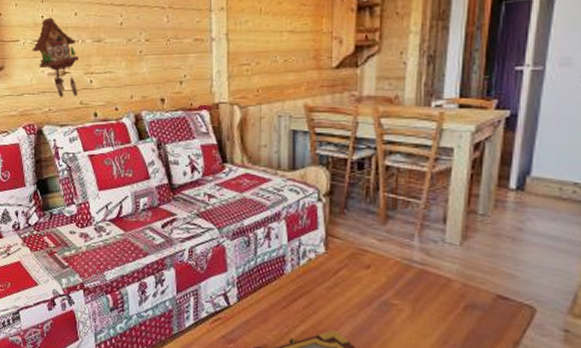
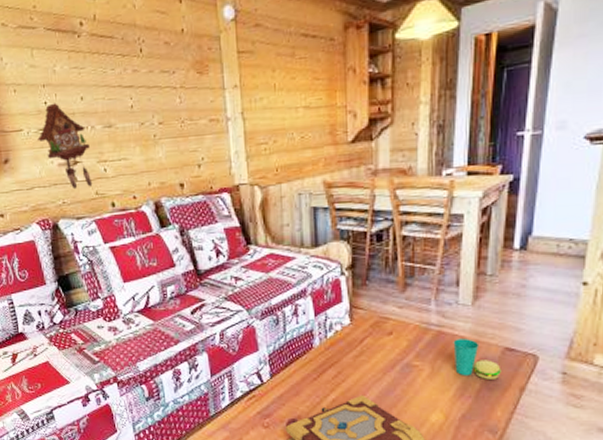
cup: none [437,280,492,329] -> present [453,339,501,379]

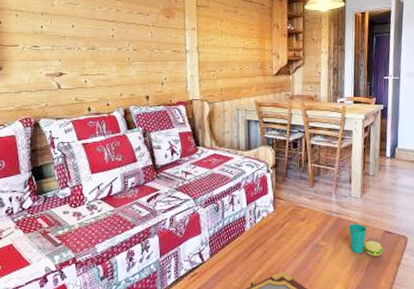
cuckoo clock: present [37,103,93,190] -> none [30,27,75,95]

